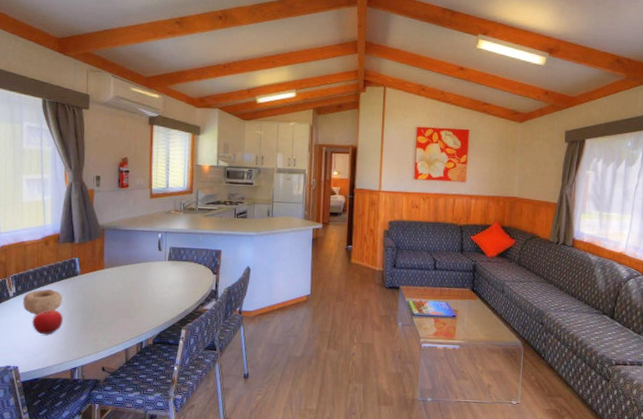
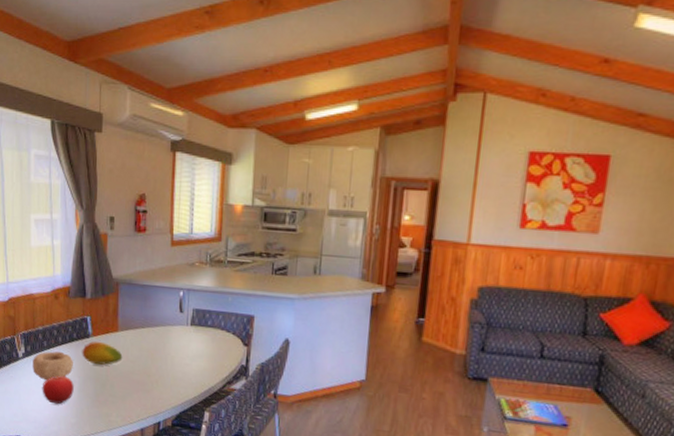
fruit: none [70,278,108,298] -> present [82,341,123,365]

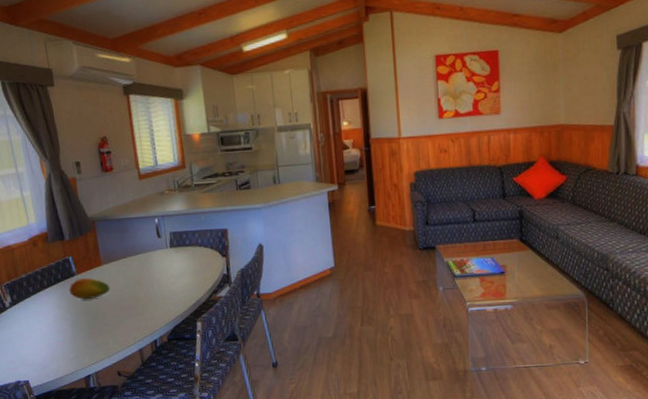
bowl: present [33,351,73,381] -> none [20,293,63,324]
fruit: present [42,375,74,405] -> none [34,315,68,344]

